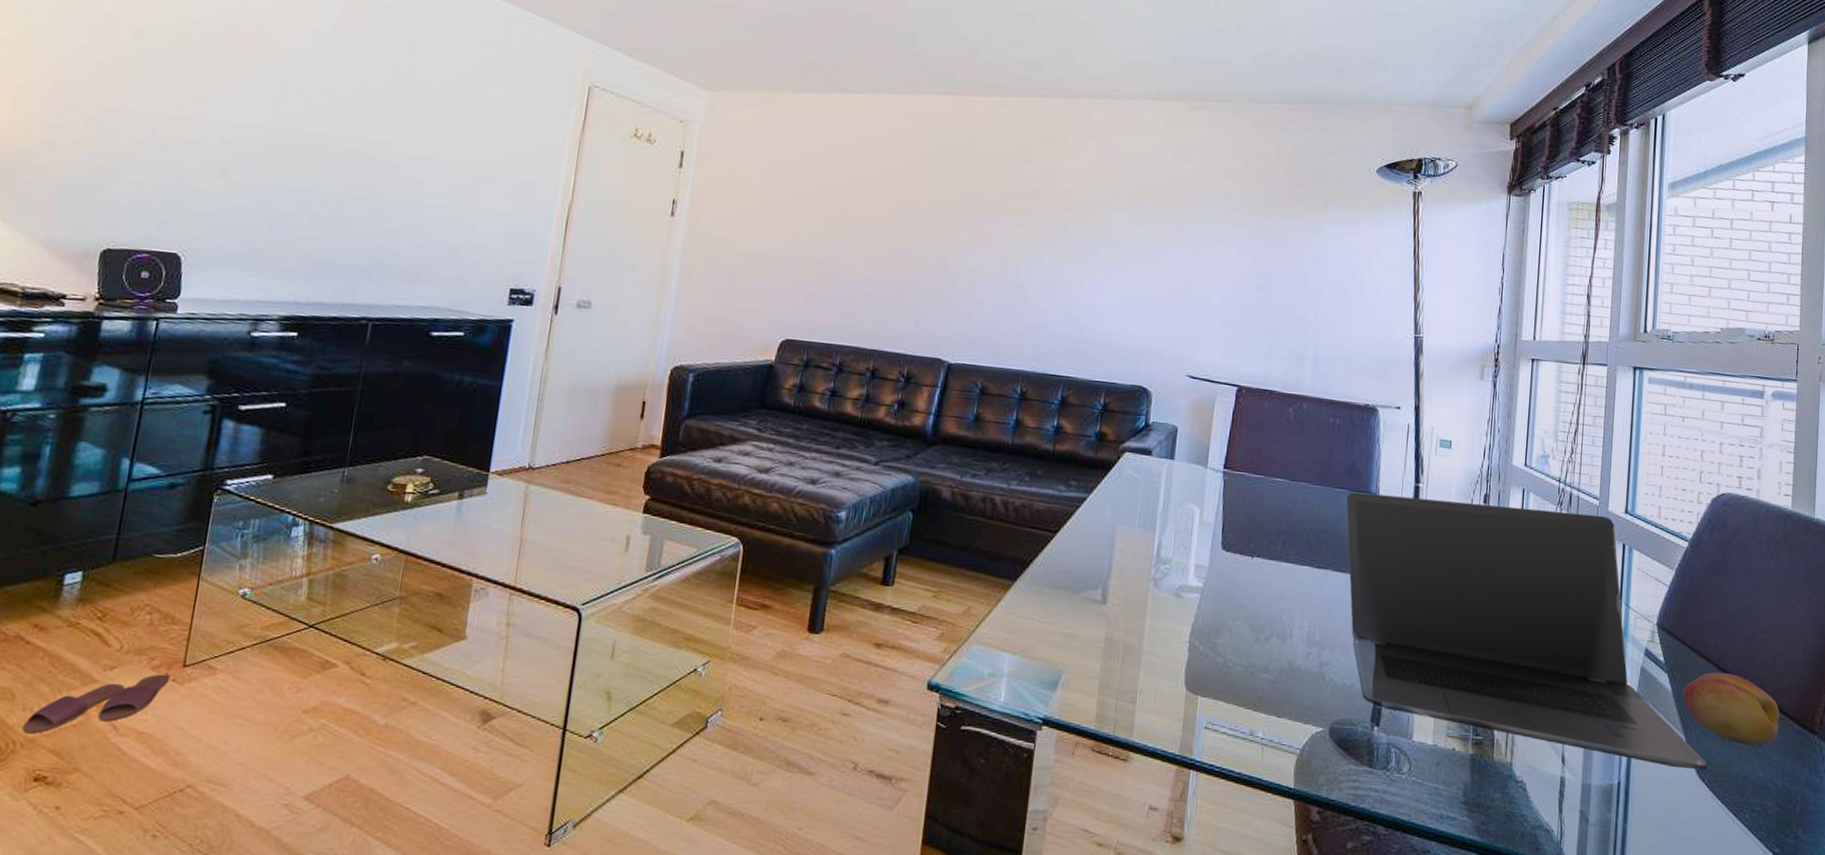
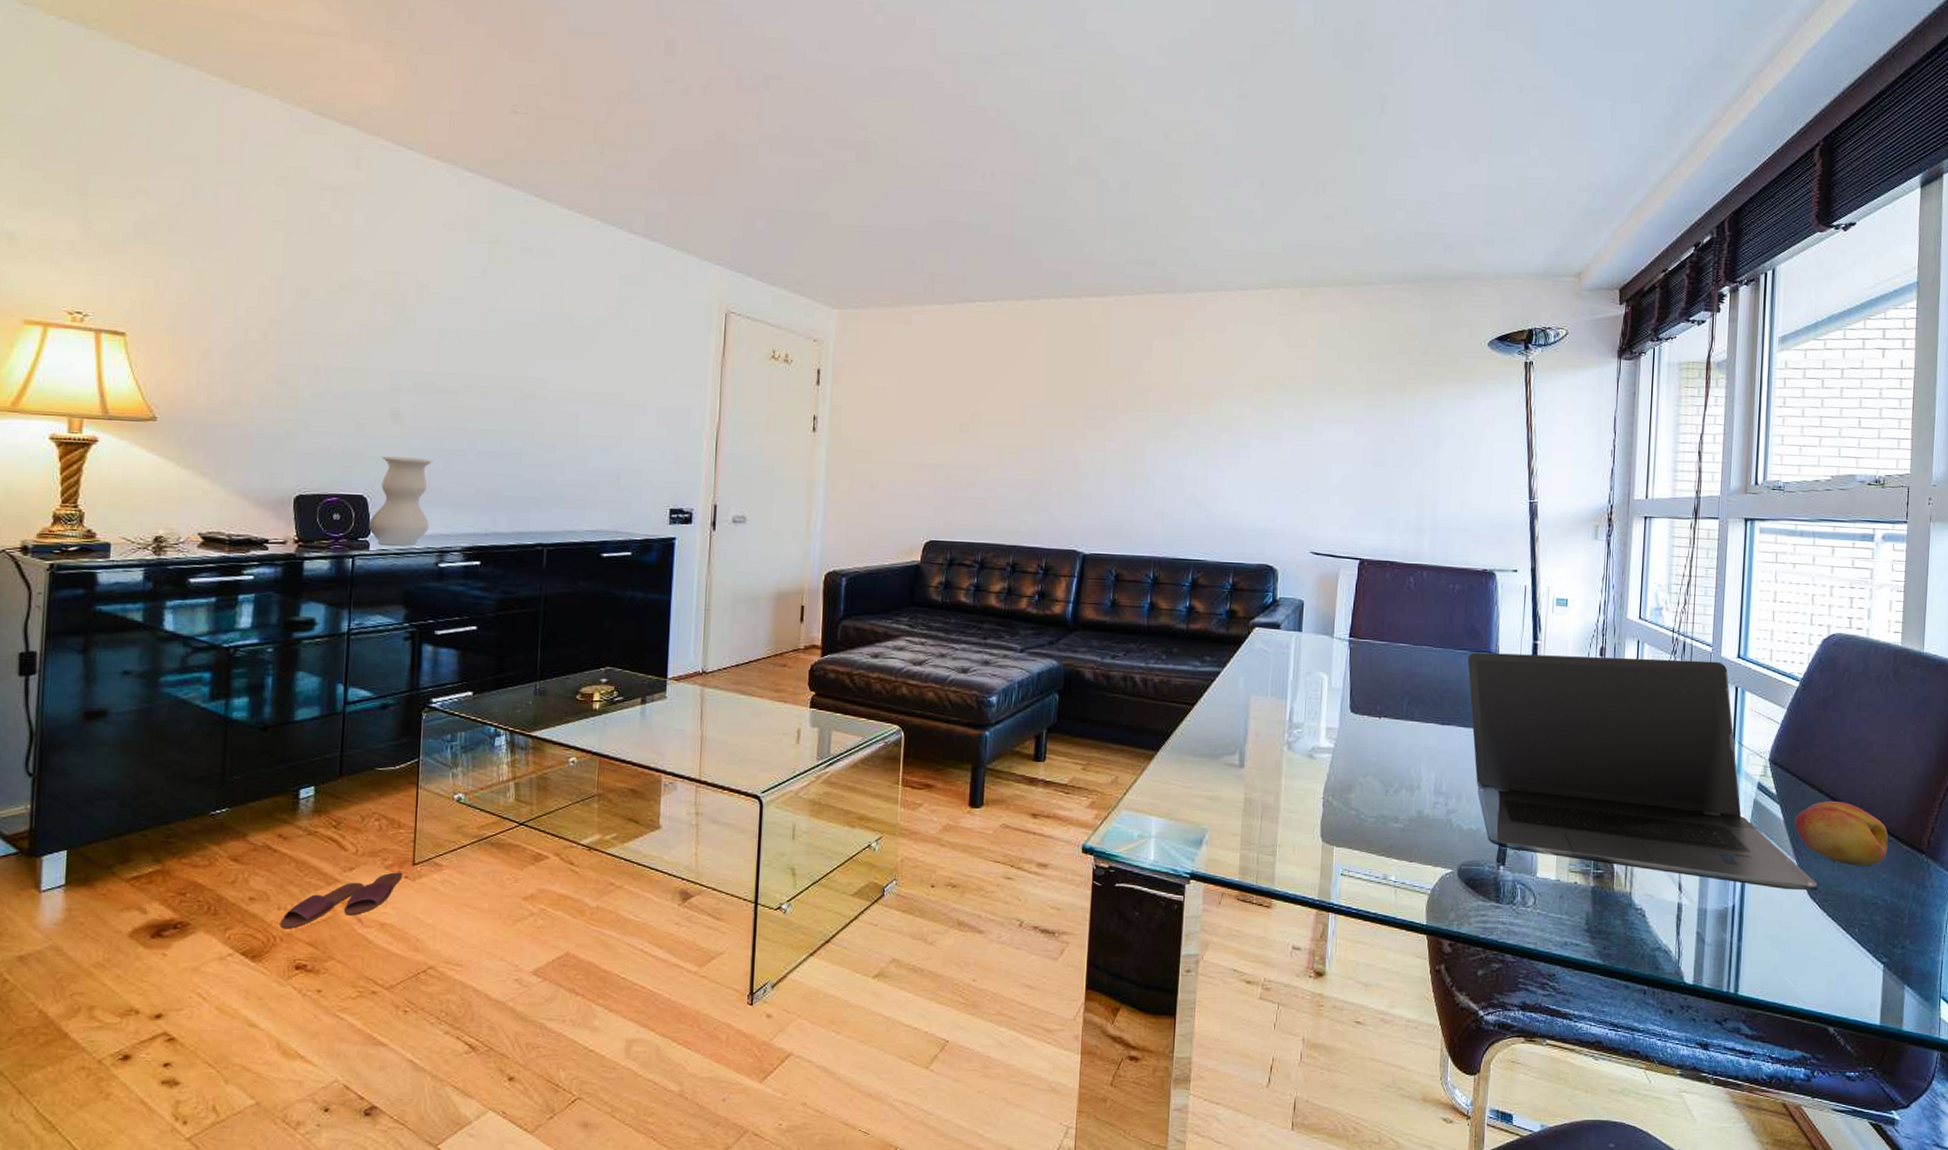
vase: none [178,213,259,312] -> present [368,456,433,546]

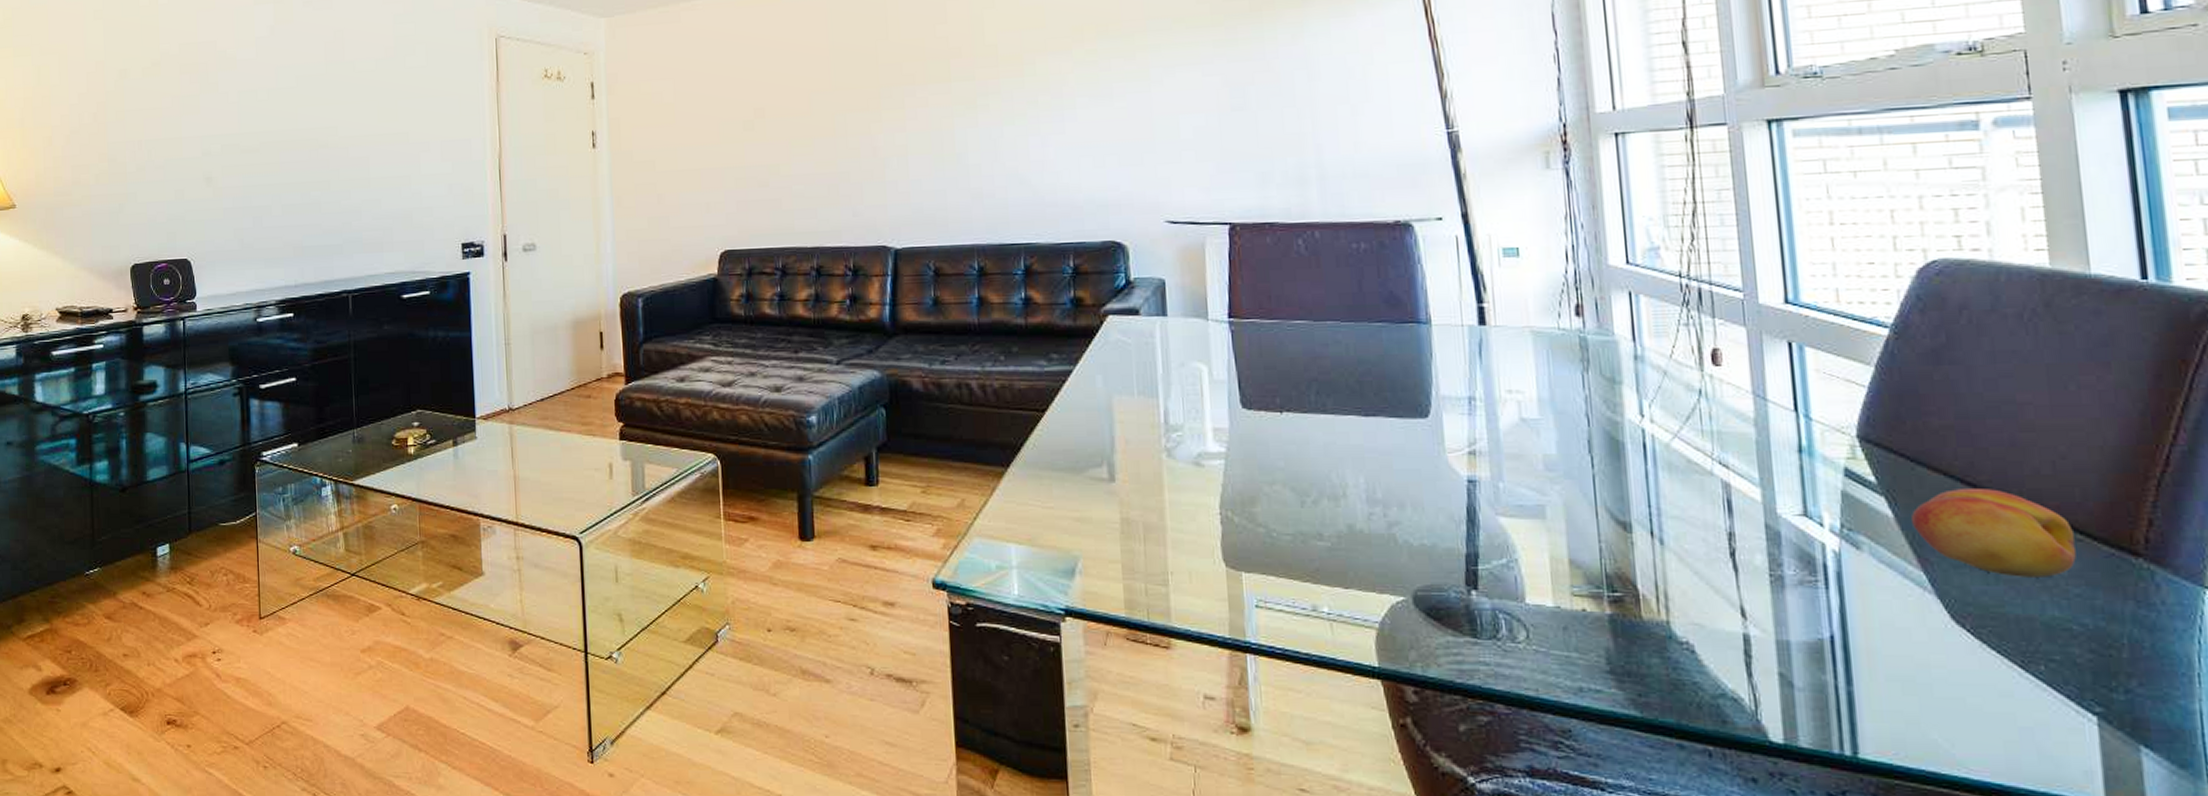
slippers: present [280,872,403,929] -> none [150,626,252,685]
vase: present [368,456,433,546] -> none [193,217,246,305]
laptop computer: present [1467,652,1818,891] -> none [1389,310,1967,614]

